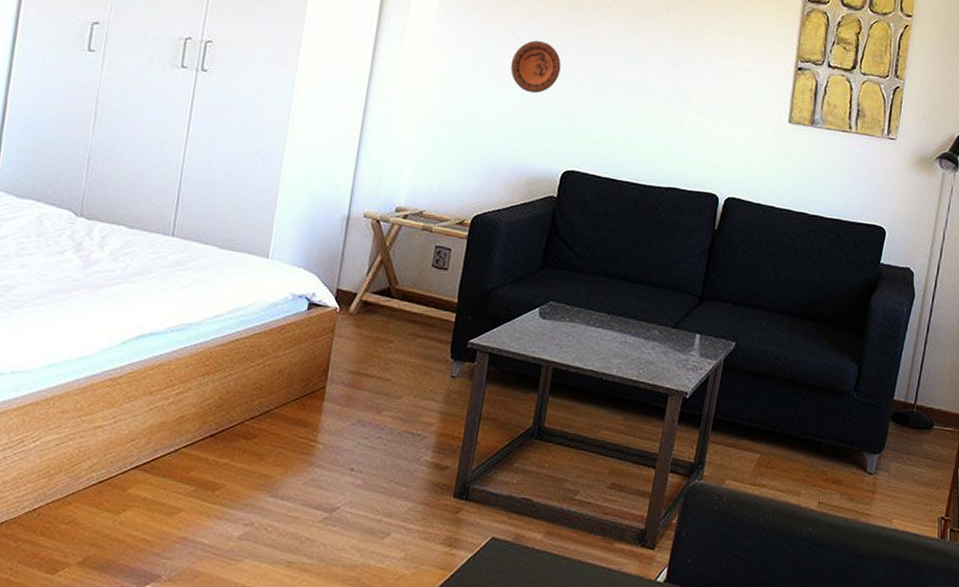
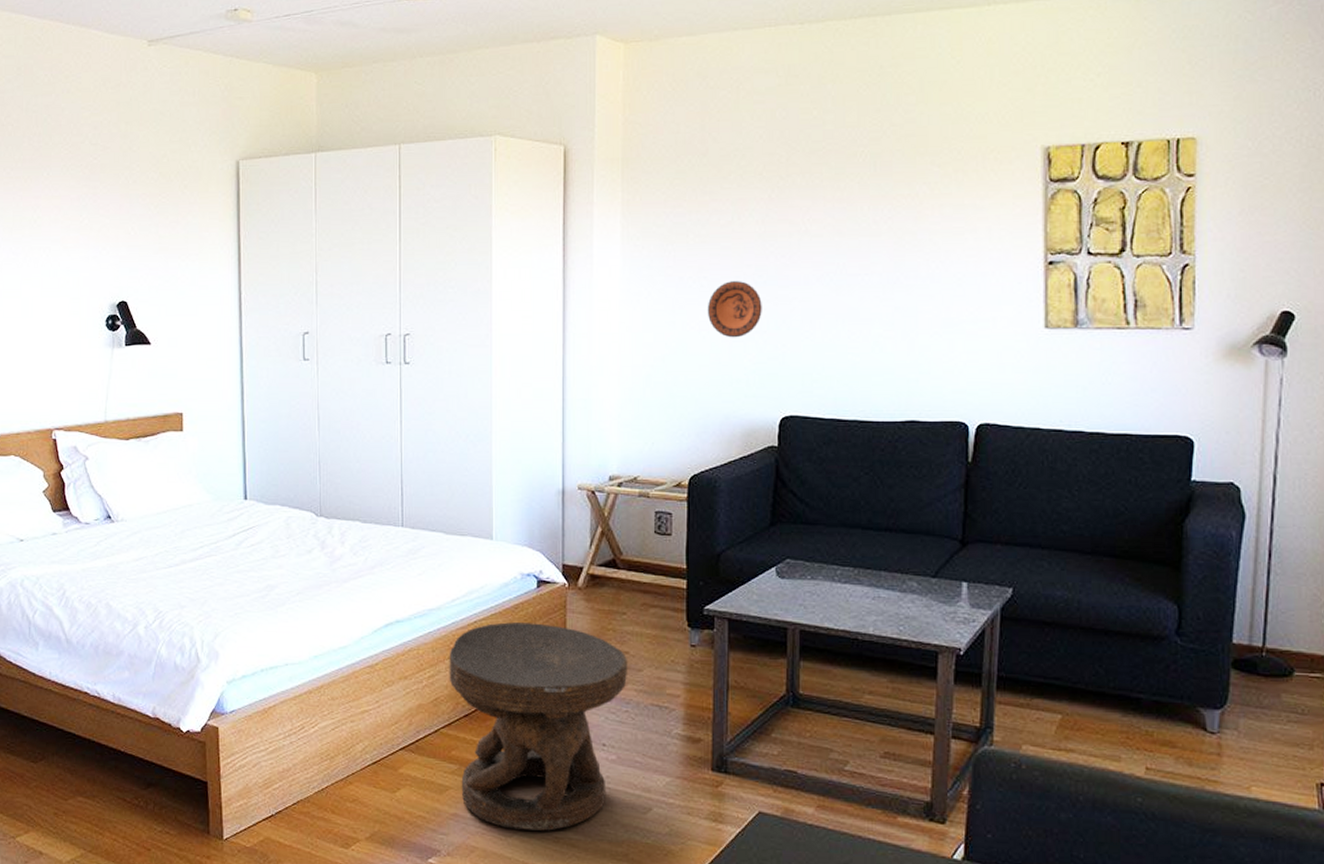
side table: none [194,342,389,556] -> present [449,622,628,832]

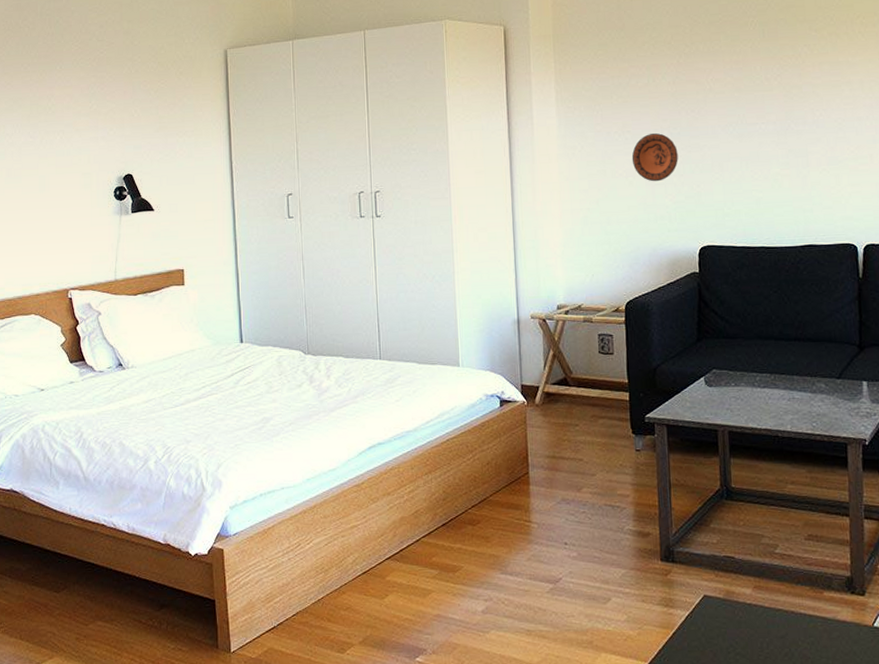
side table: present [449,622,628,832] -> none [426,438,583,626]

